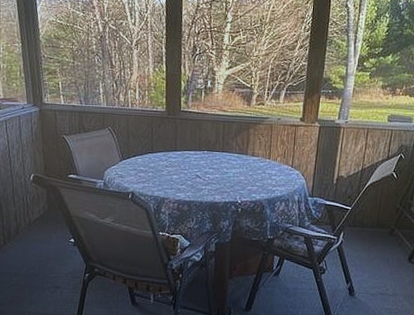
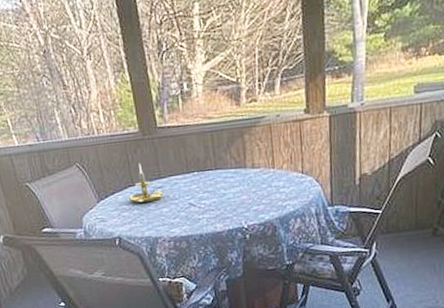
candle holder: none [146,136,179,169] -> present [128,163,166,204]

